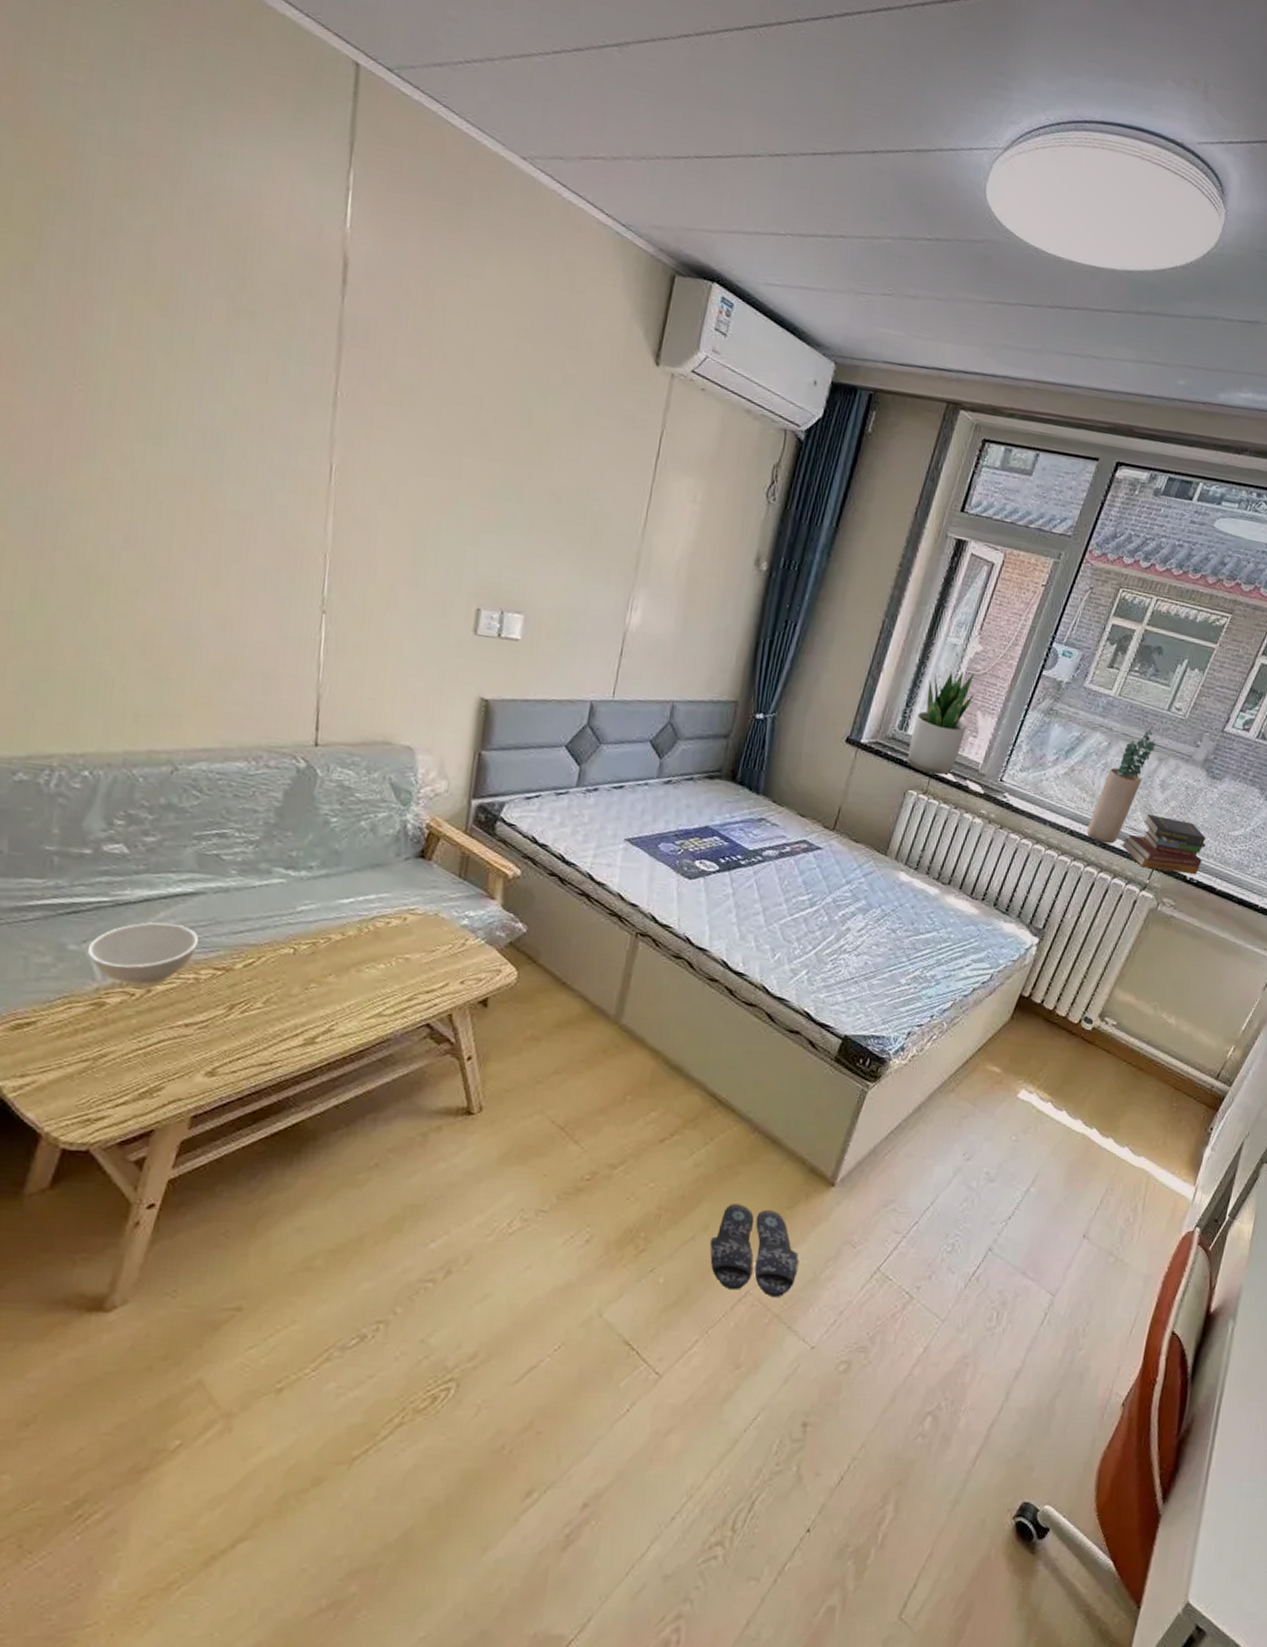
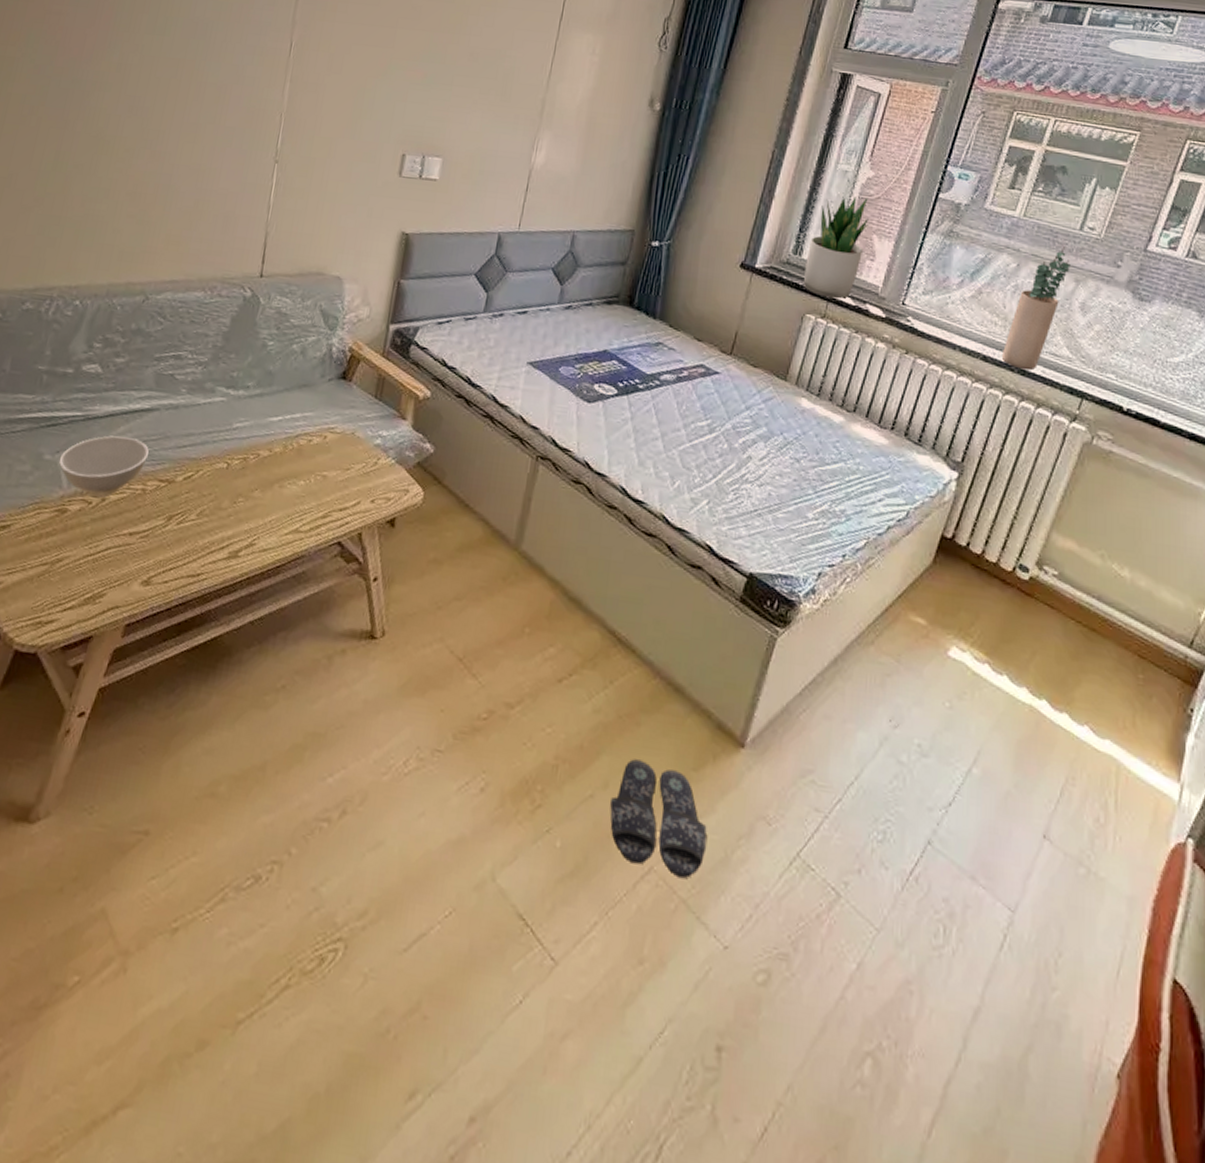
books: present [1122,813,1206,875] -> none [1044,338,1141,406]

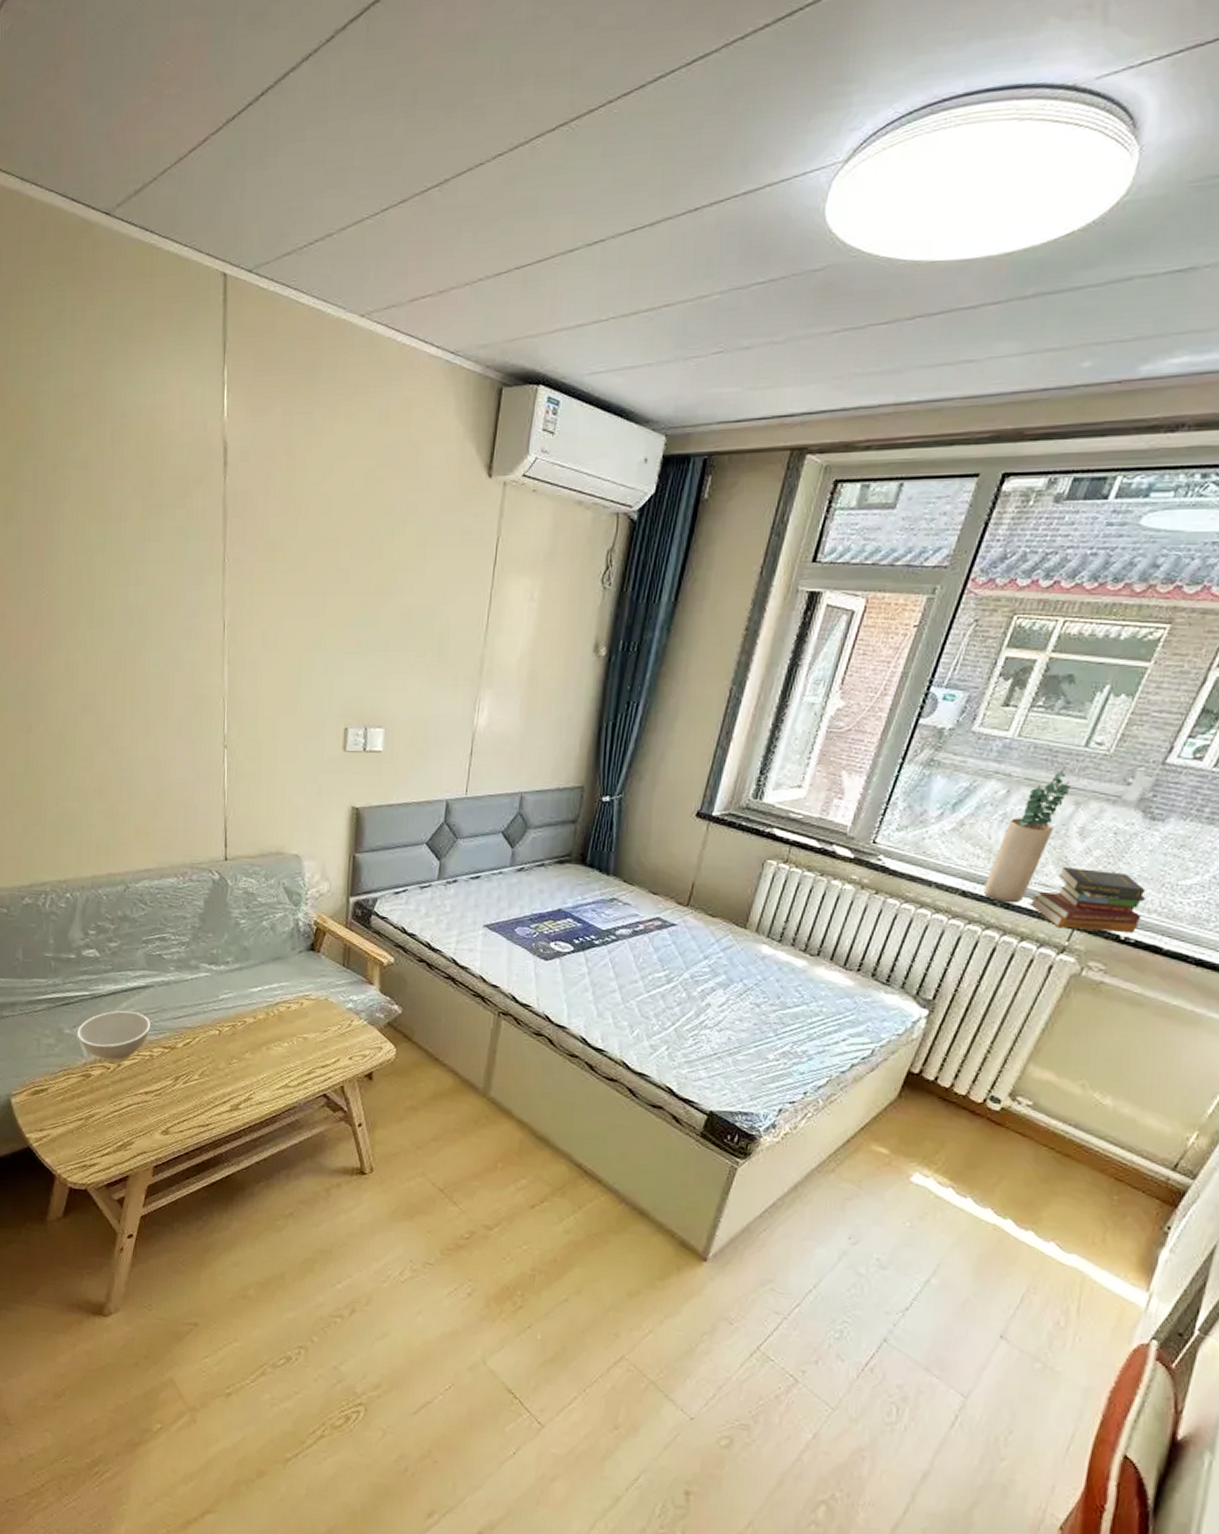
slippers: present [610,759,707,878] -> none [583,1270,673,1365]
planter: present [802,196,870,299] -> none [763,731,839,842]
books: none [1044,338,1141,406] -> present [1030,866,1146,934]

